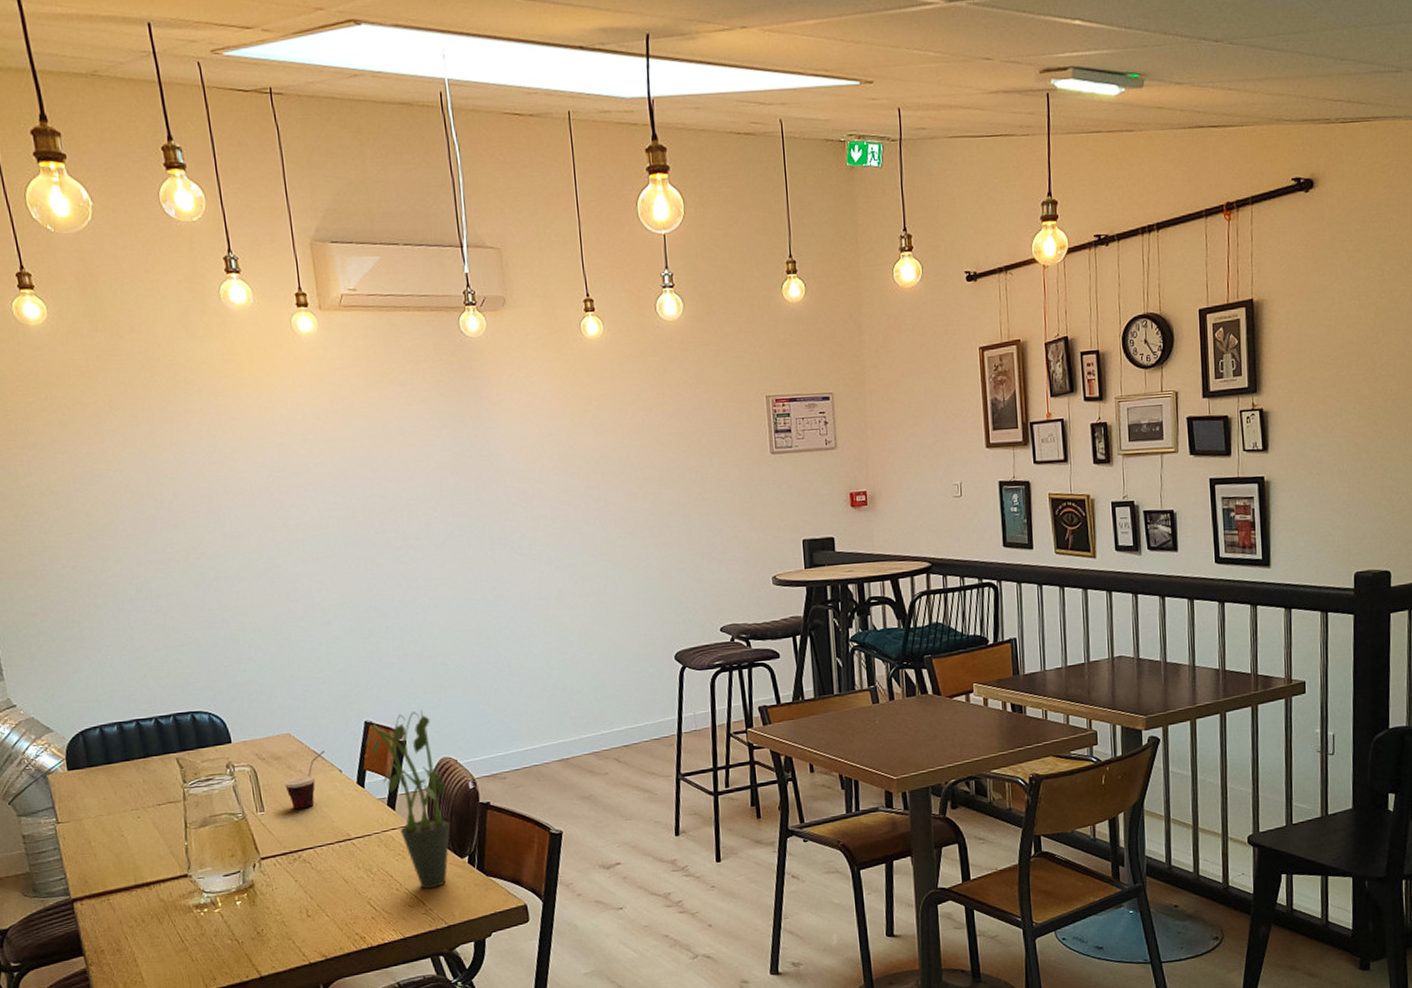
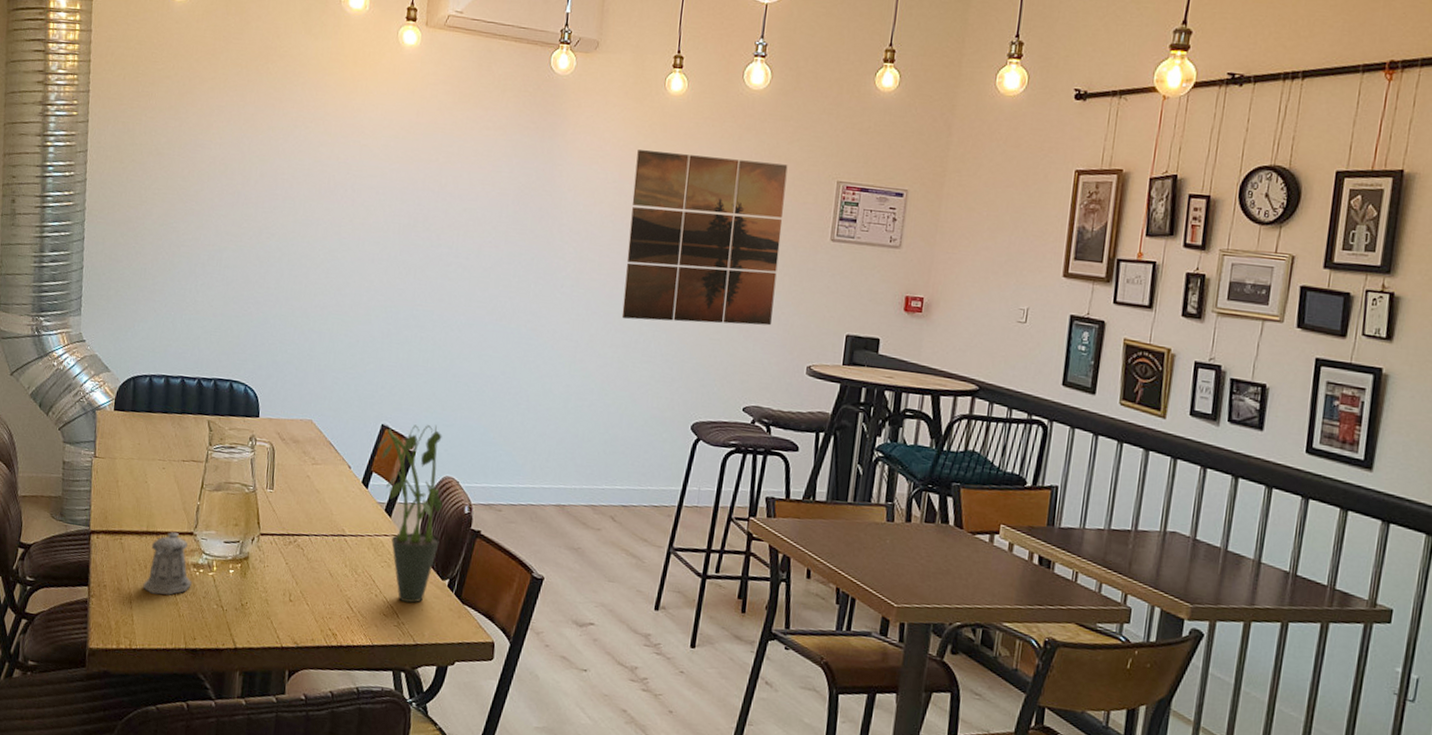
pepper shaker: none [144,879,199,946] -> present [143,532,192,595]
cup: present [284,750,325,810] -> none [297,443,340,496]
wall art: none [567,388,732,568] -> present [621,150,788,326]

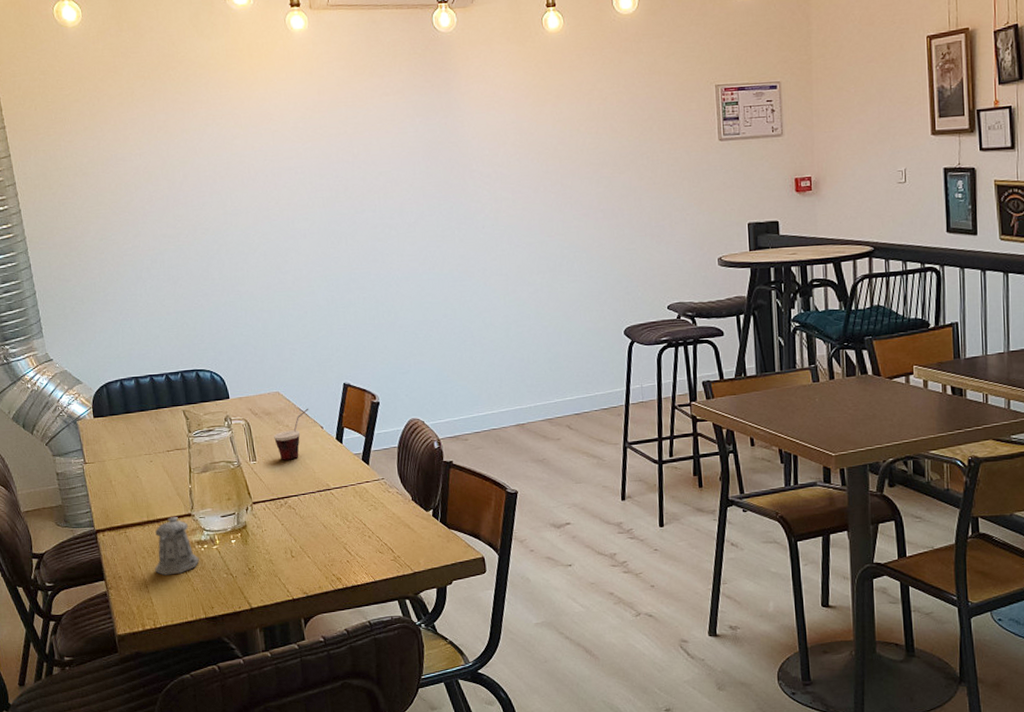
cup: none [297,443,340,496] -> present [274,408,309,460]
potted plant: present [378,424,443,603] -> none [344,374,417,537]
wall art: present [621,150,788,326] -> none [529,78,680,247]

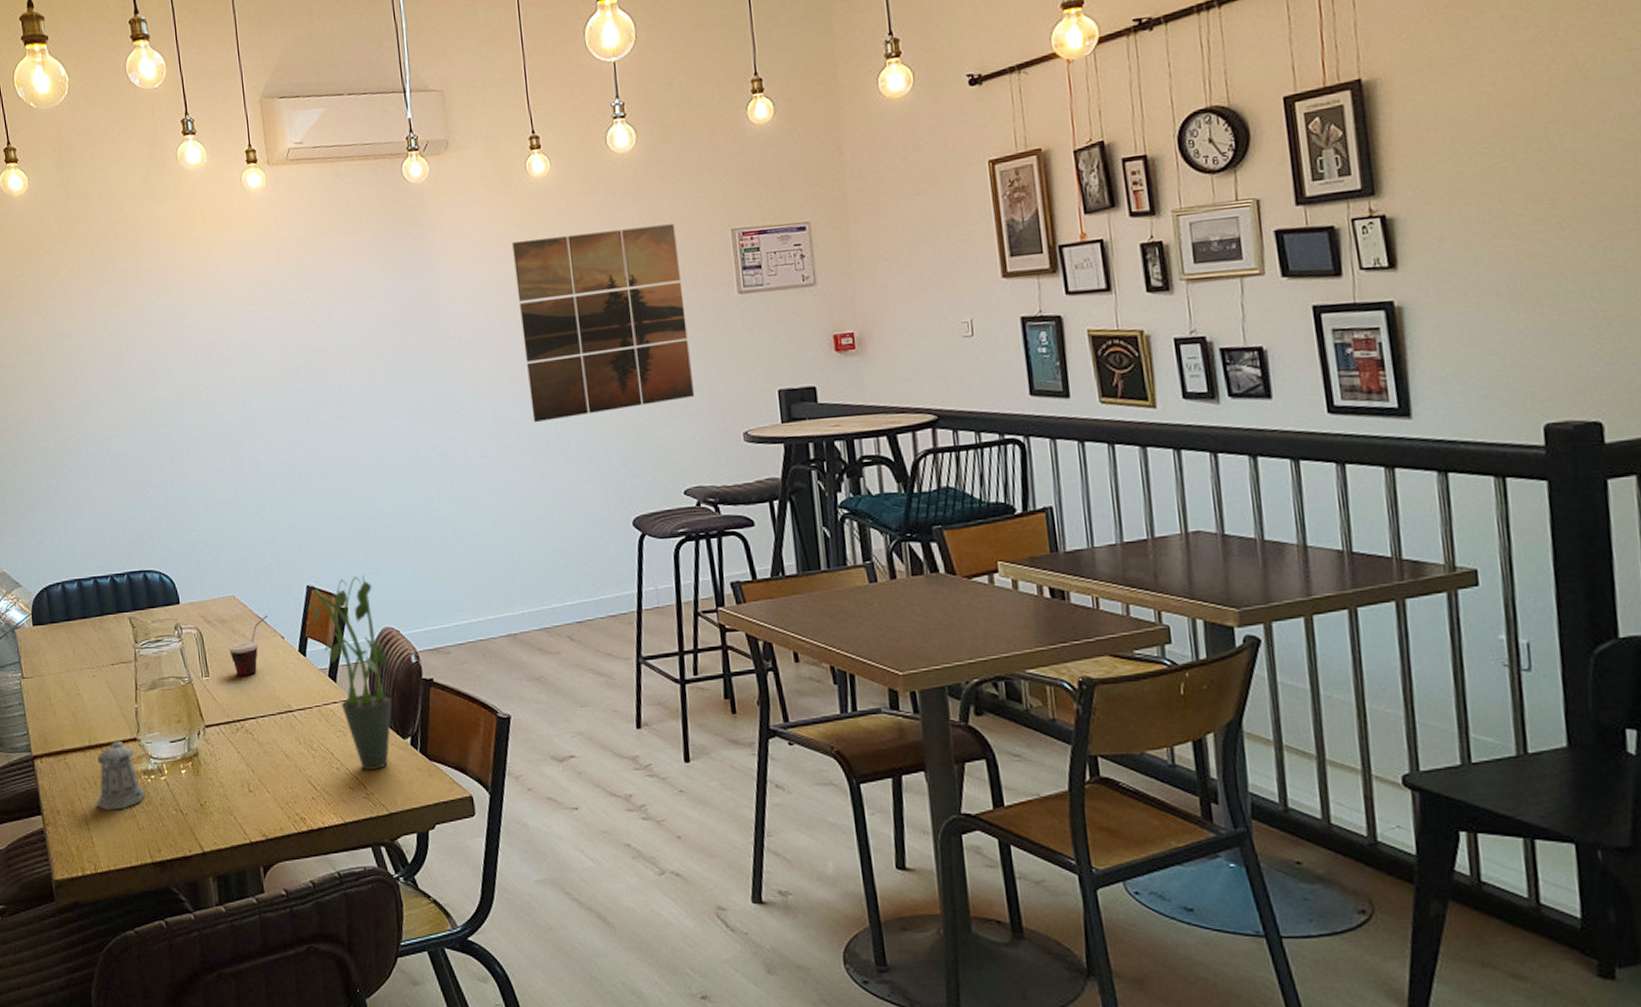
potted plant: none [344,374,417,537] -> present [307,575,392,770]
wall art: none [529,78,680,247] -> present [512,224,695,423]

